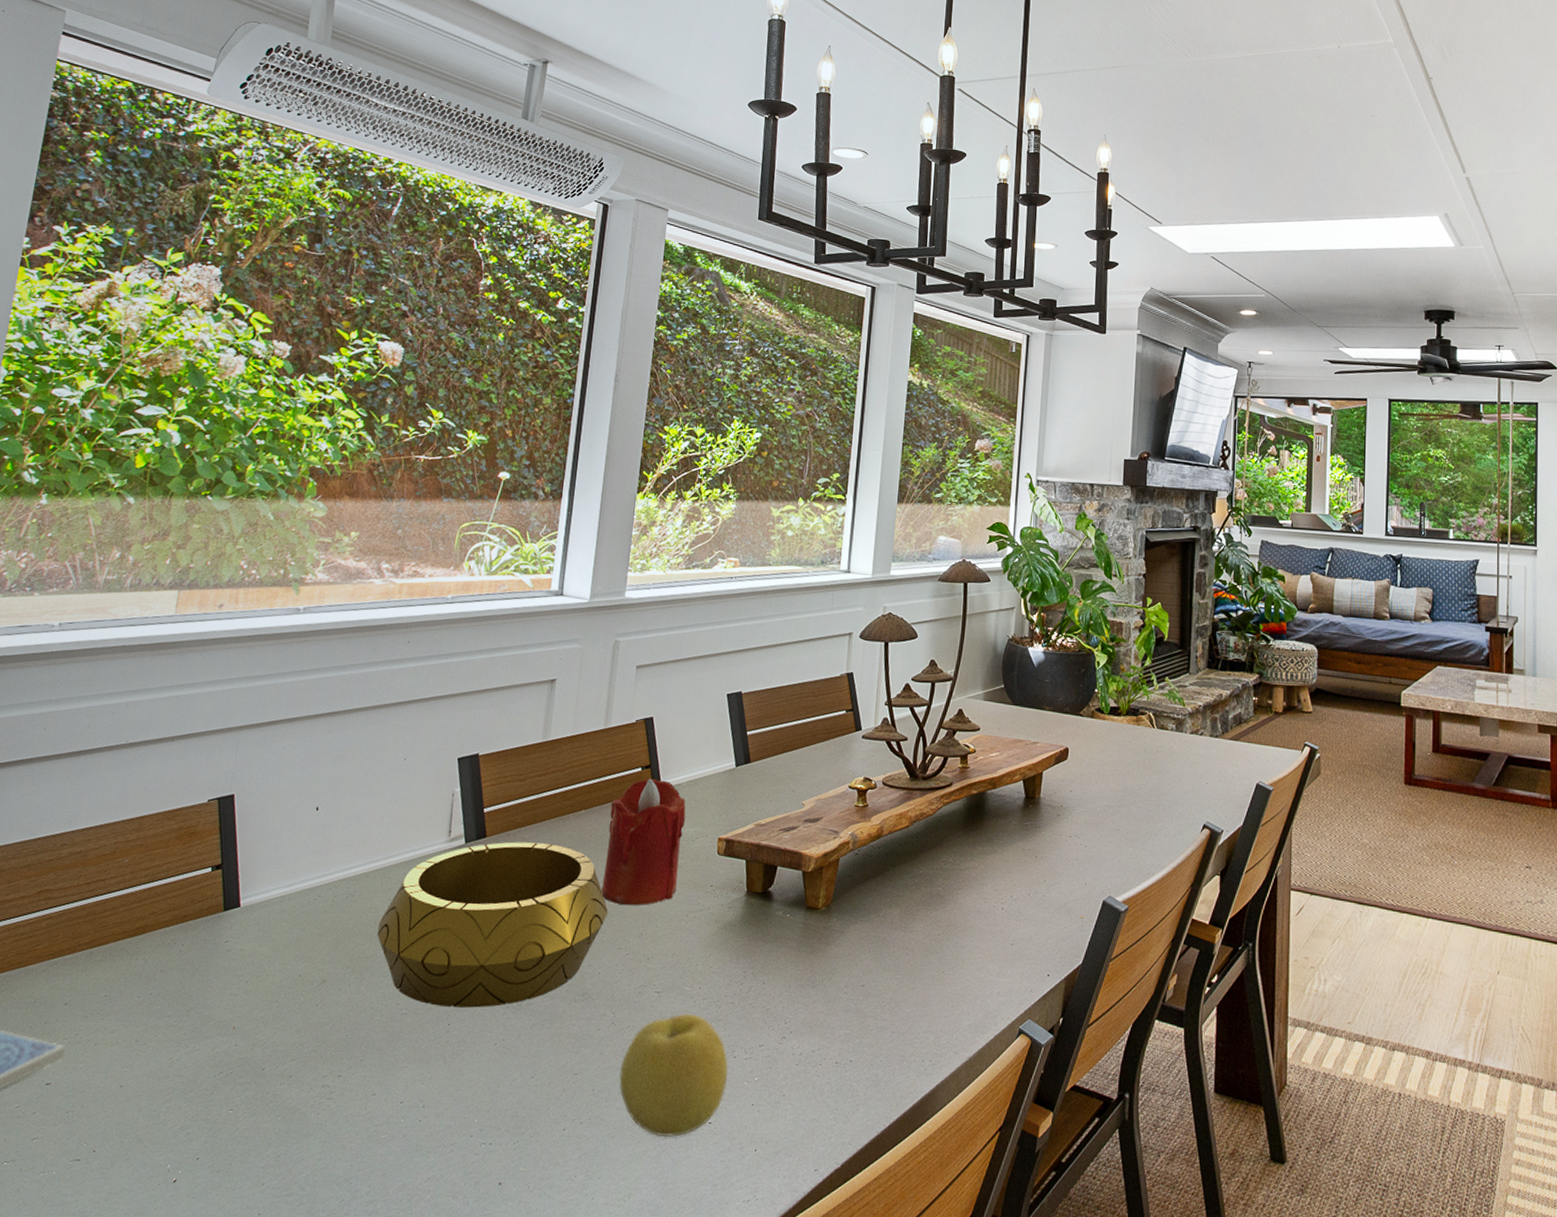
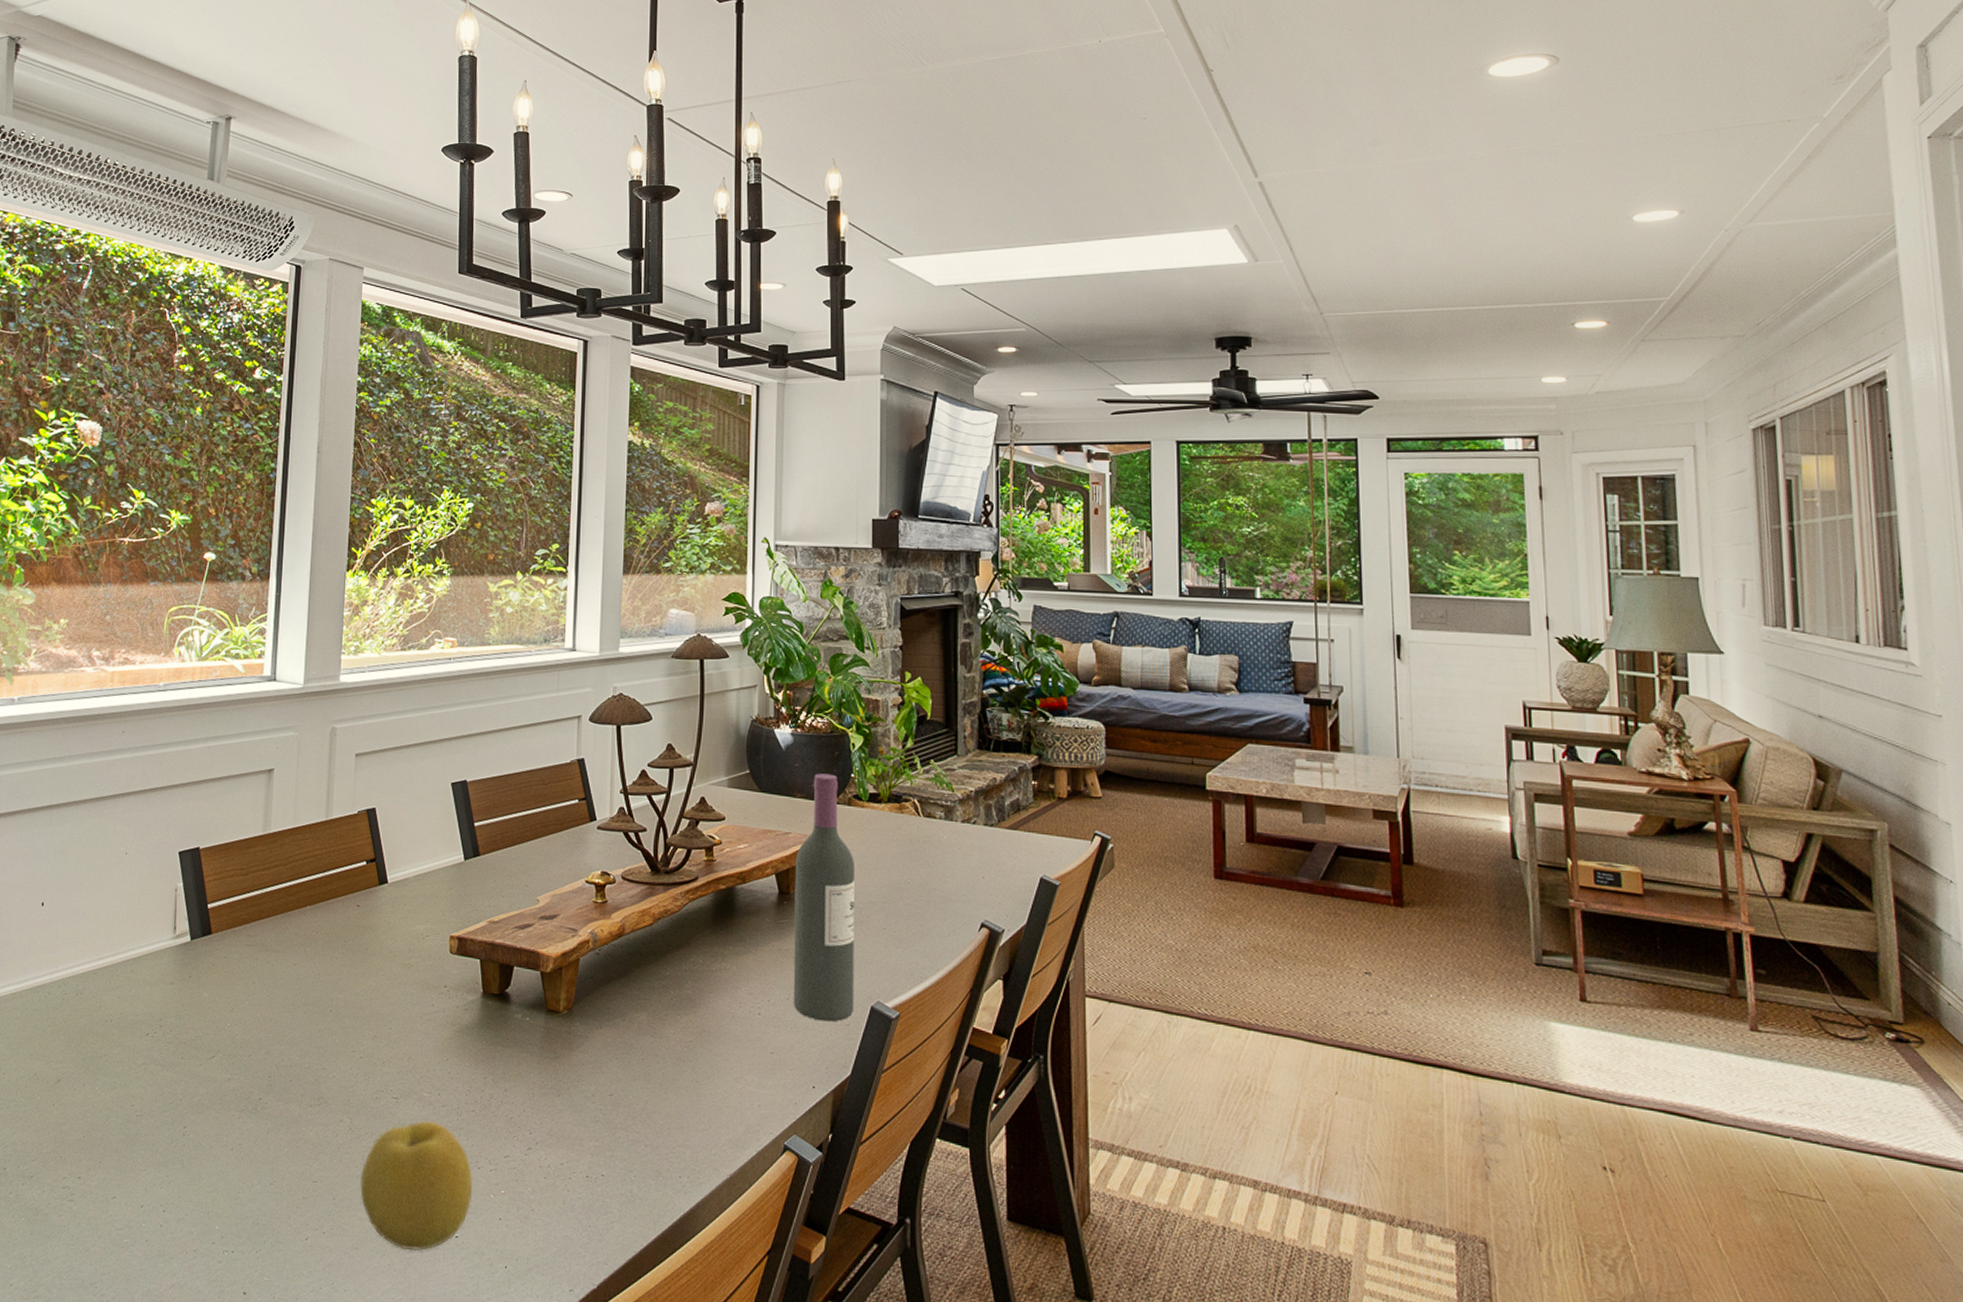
decorative bowl: present [377,842,608,1008] -> none [108,939,340,1111]
candle: present [601,778,686,905] -> none [331,872,414,1006]
wine bottle: none [1033,688,1094,915] -> present [793,773,855,1022]

